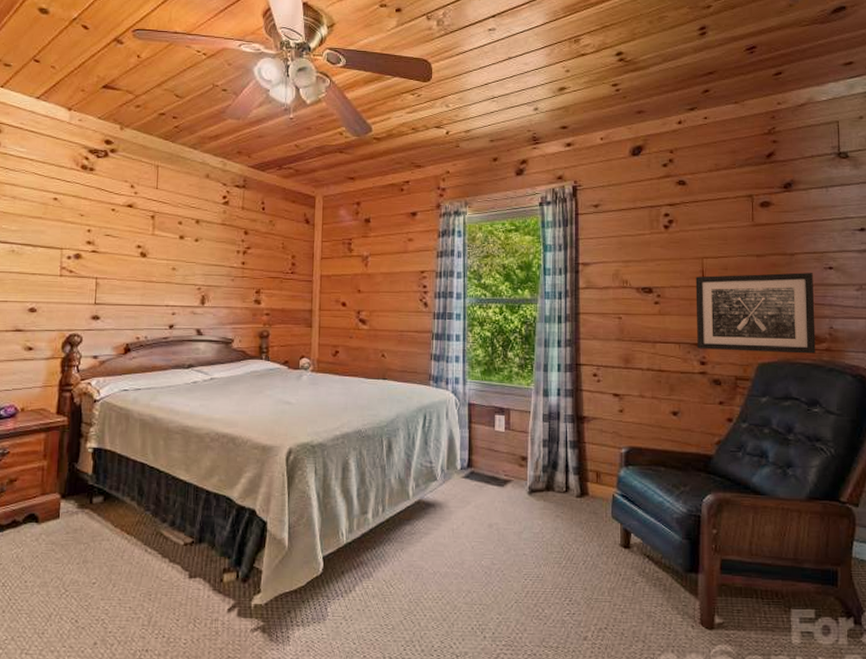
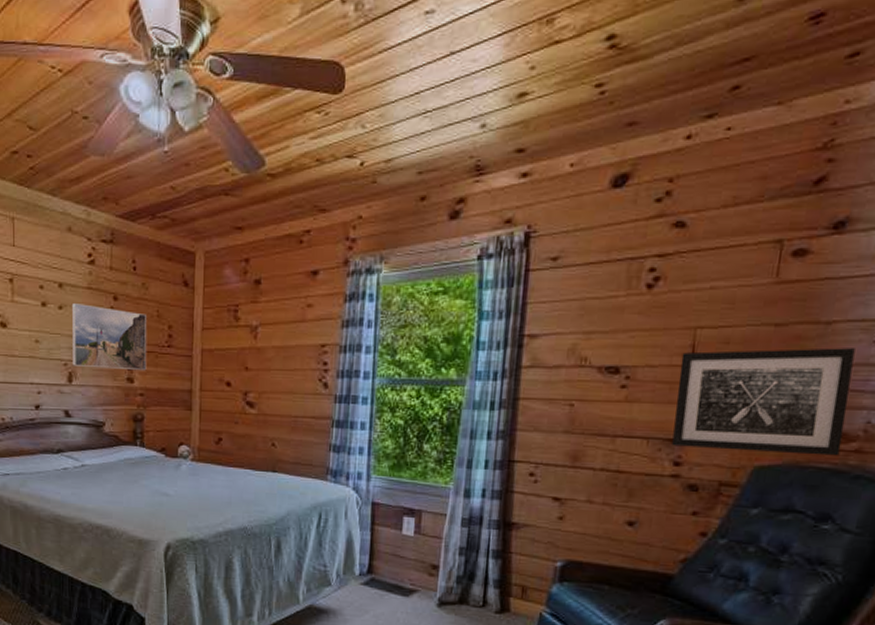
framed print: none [205,236,273,294] -> present [71,302,147,371]

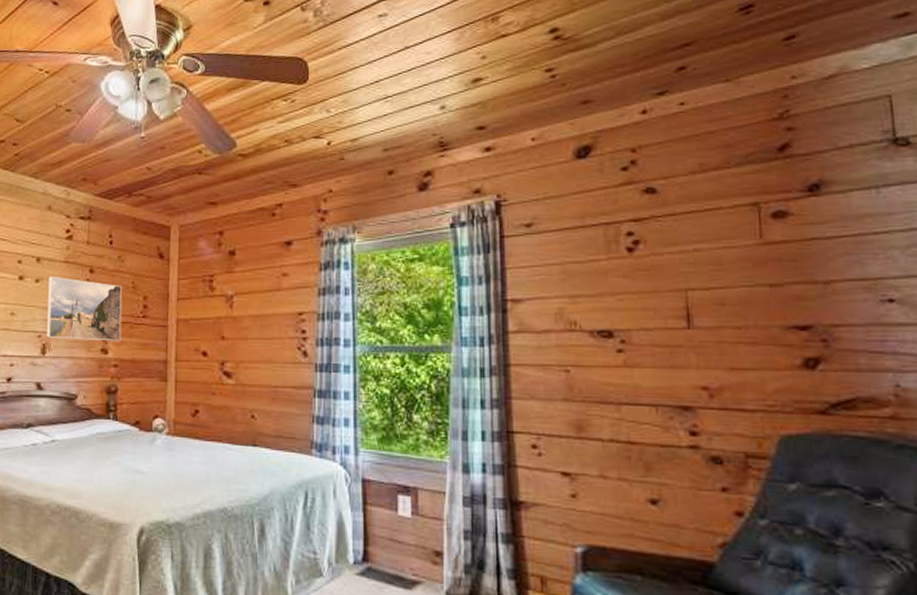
wall art: present [672,348,855,456] -> none [676,308,874,423]

